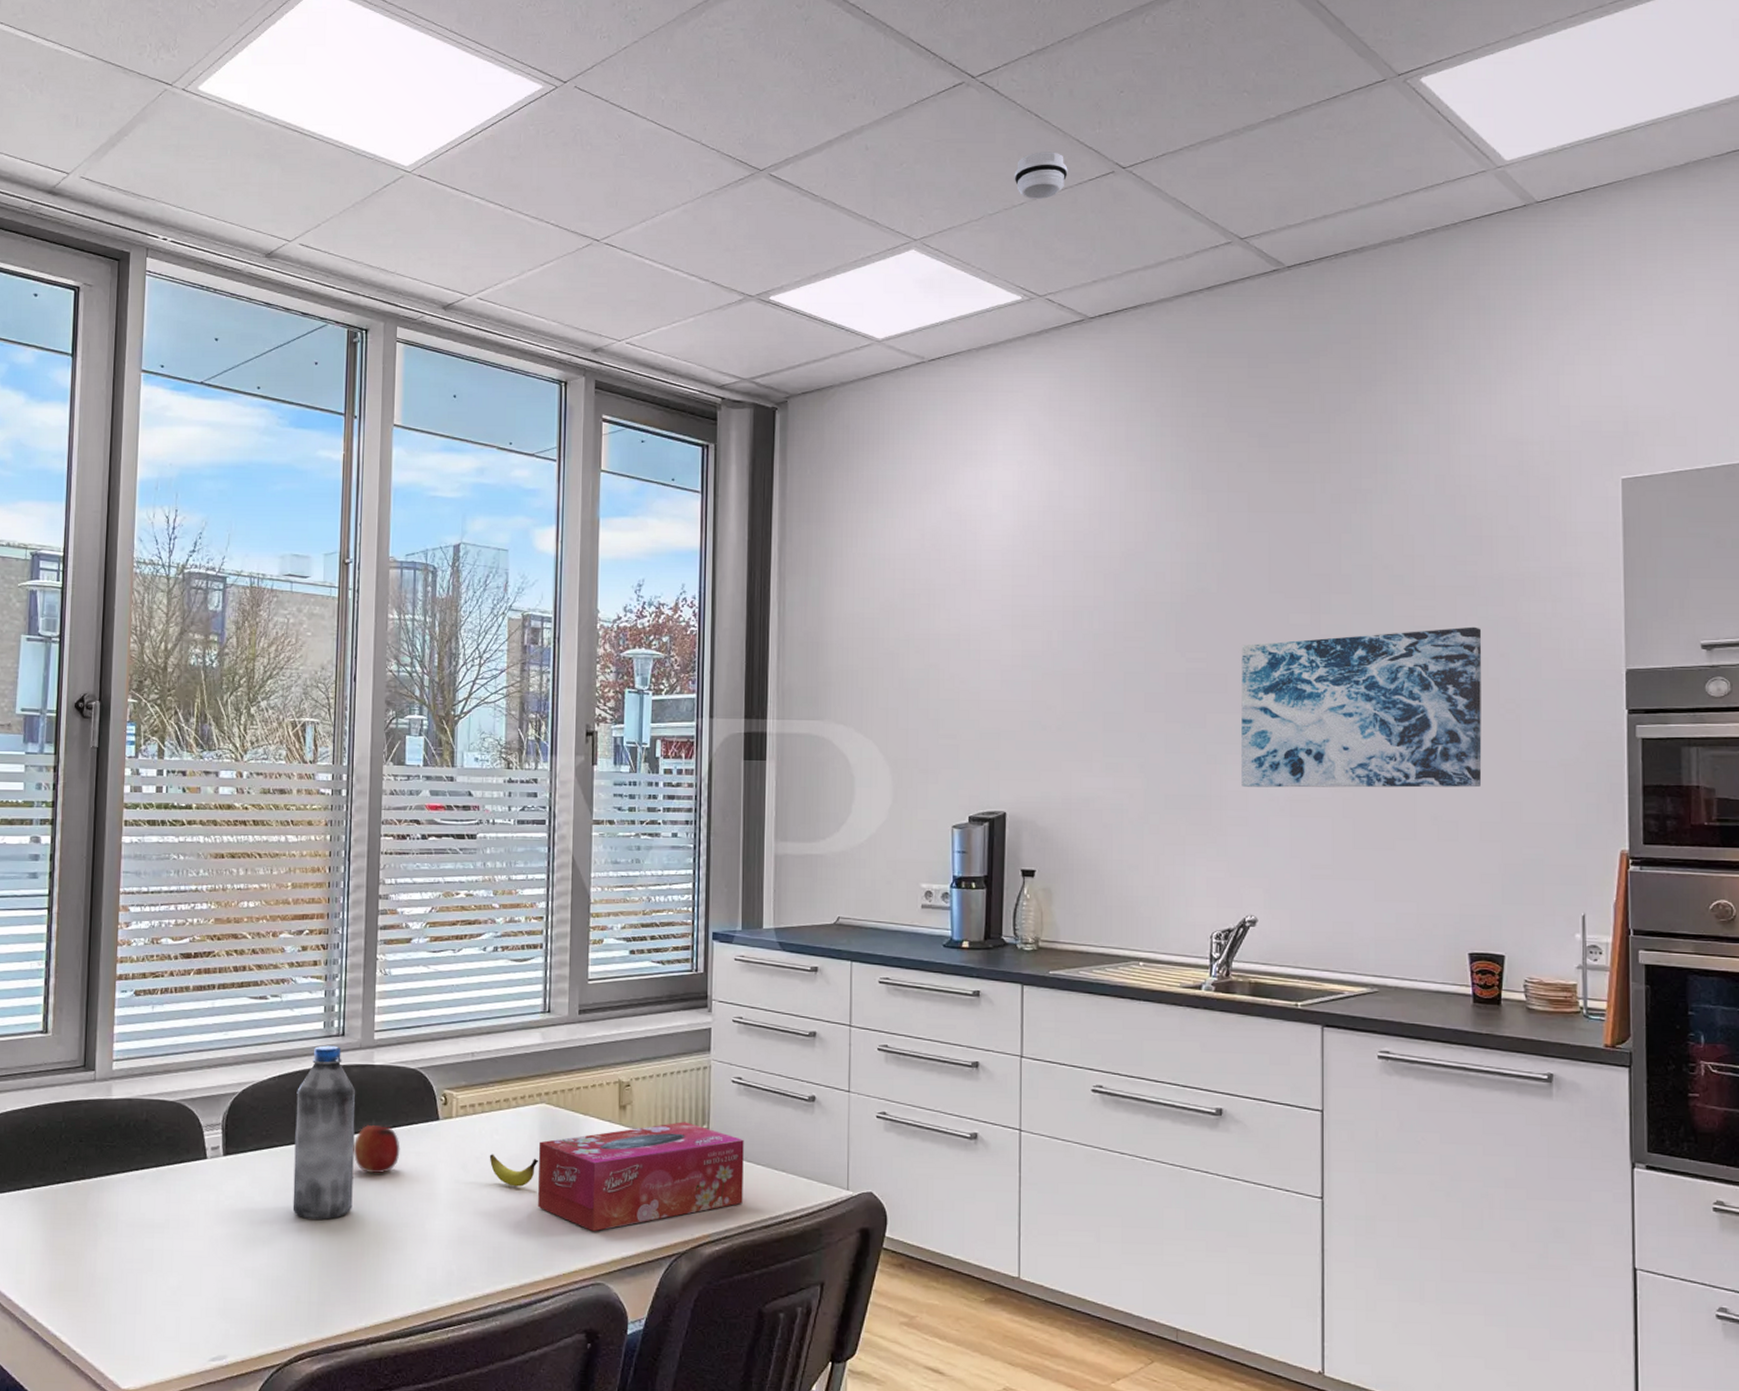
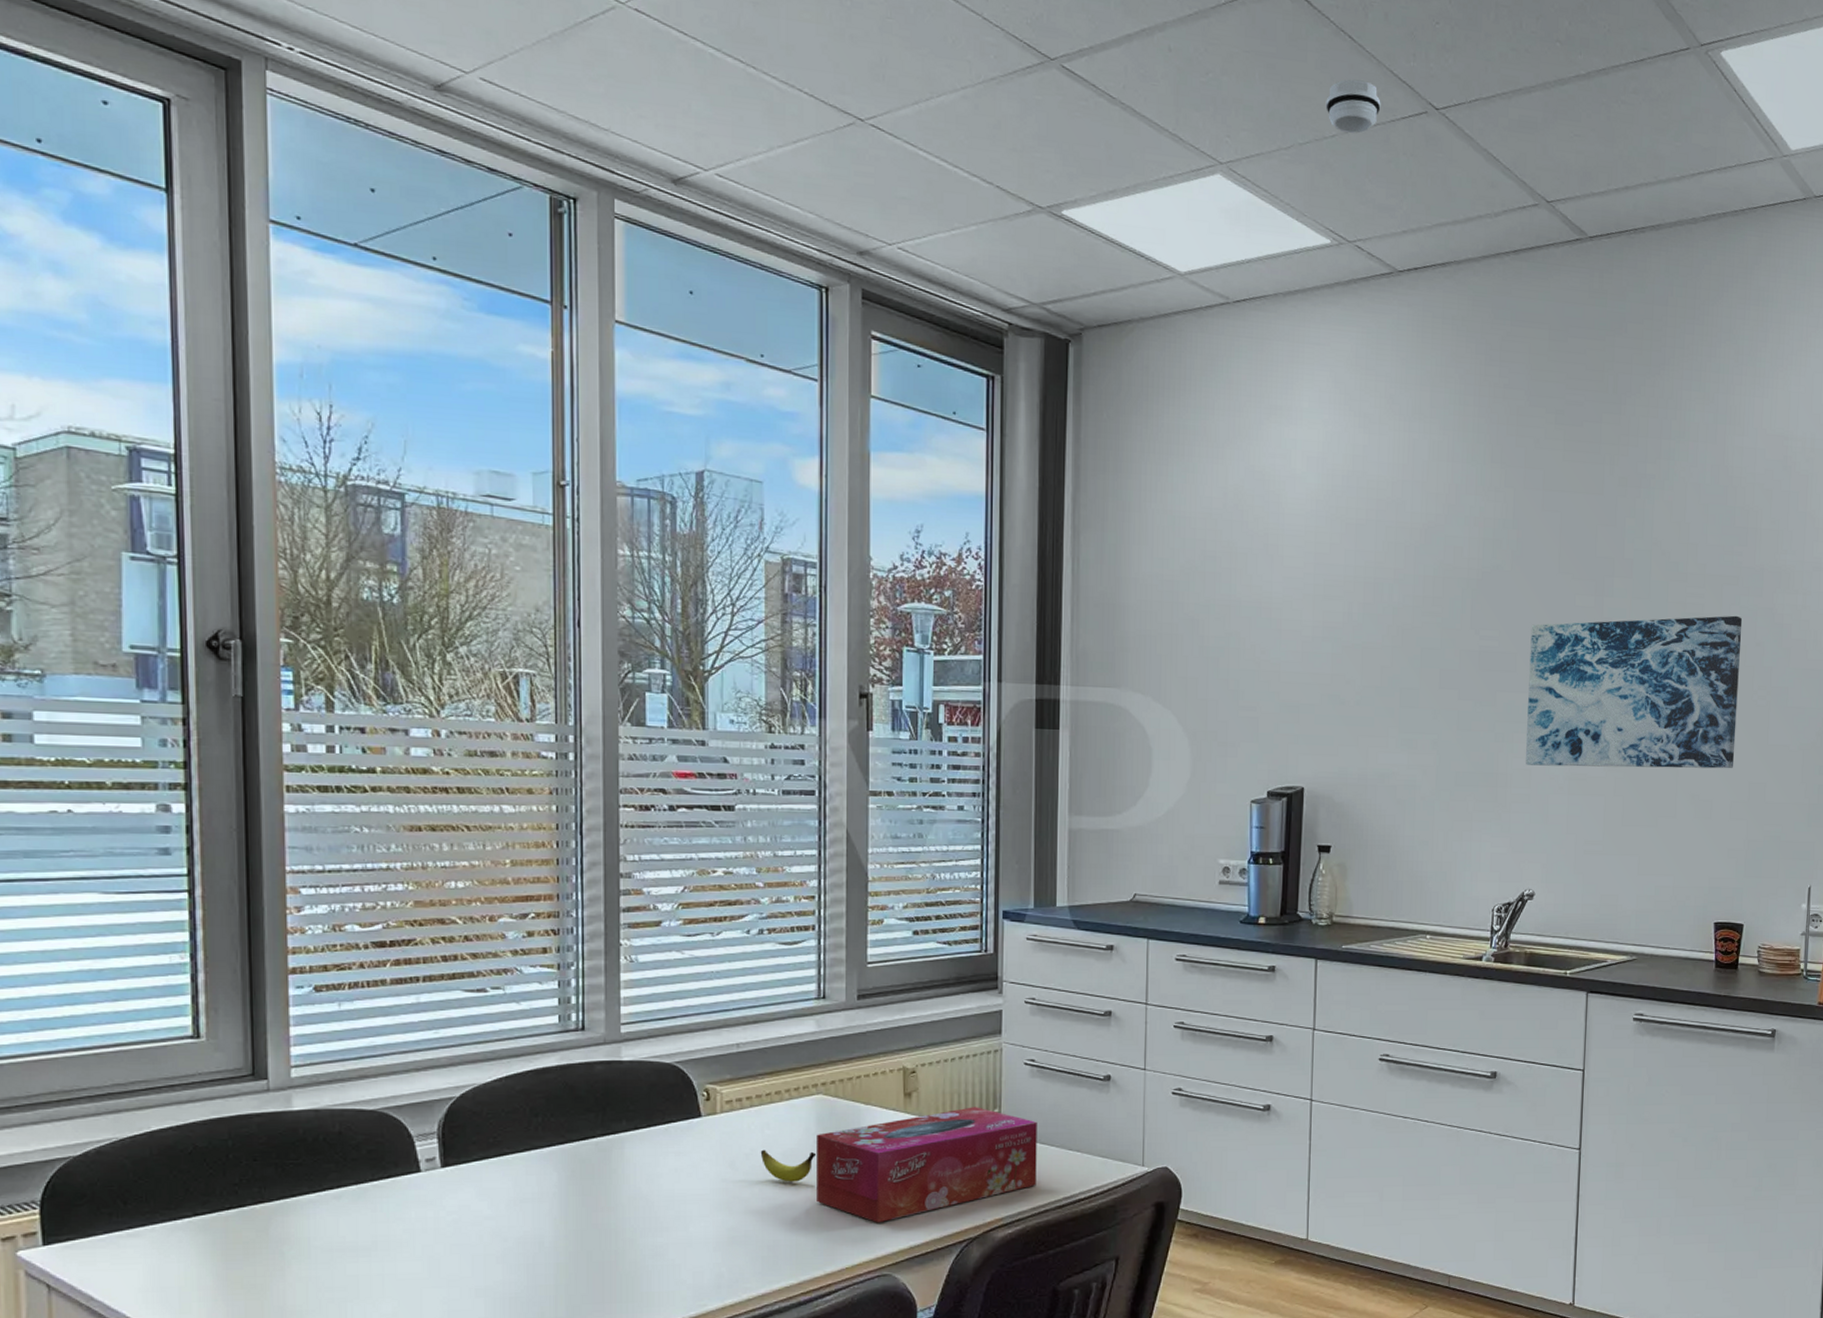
water bottle: present [292,1045,356,1220] -> none [529,1041,603,1230]
fruit: present [353,1125,400,1174] -> none [600,1126,657,1178]

